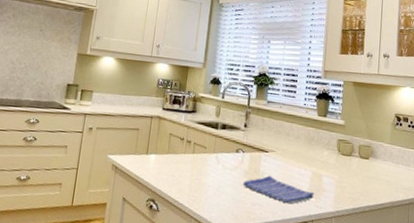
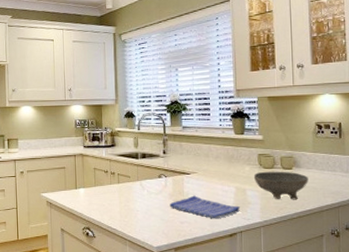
bowl: none [331,158,383,192] -> present [253,171,308,200]

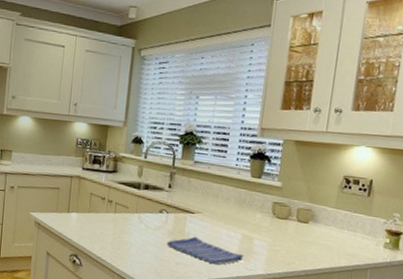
bowl: present [253,171,308,200] -> none [263,221,325,257]

